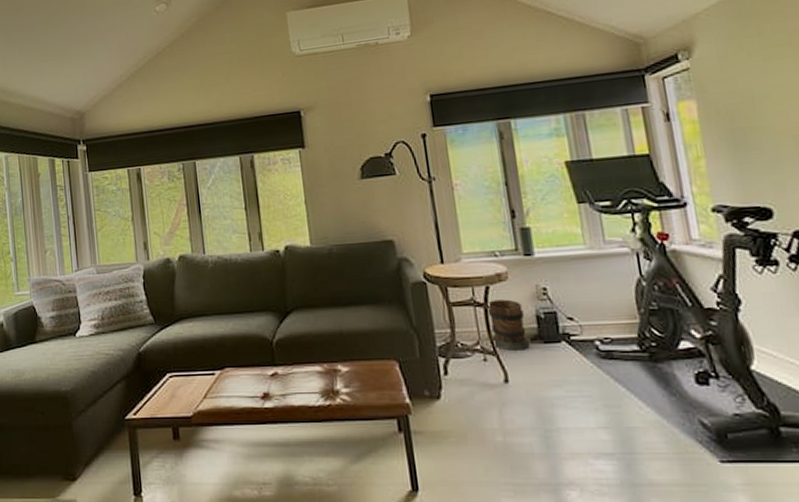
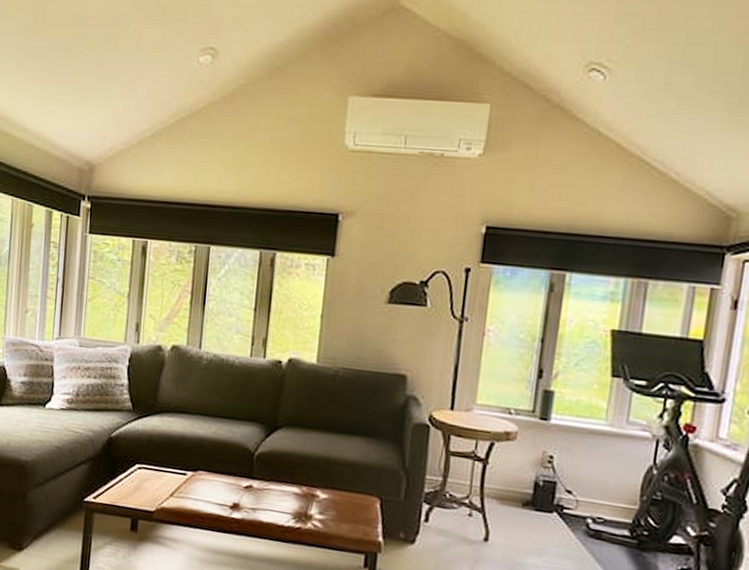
wooden barrel: present [487,299,530,352] -> none [482,457,524,514]

